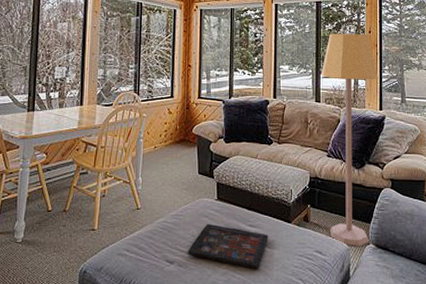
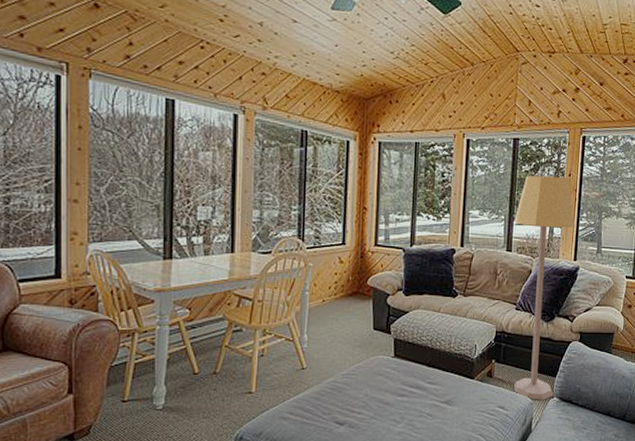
decorative tray: present [188,223,268,269] -> none [360,382,449,427]

